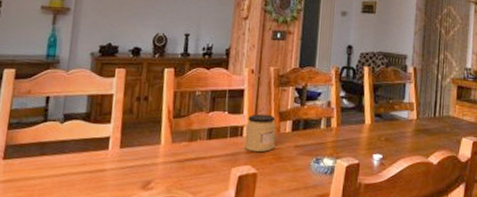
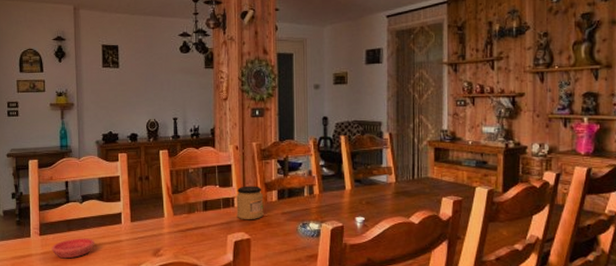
saucer: none [16,164,73,189] -> present [51,238,95,259]

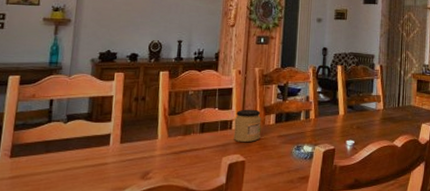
saucer: present [51,238,95,259] -> none [22,161,77,183]

